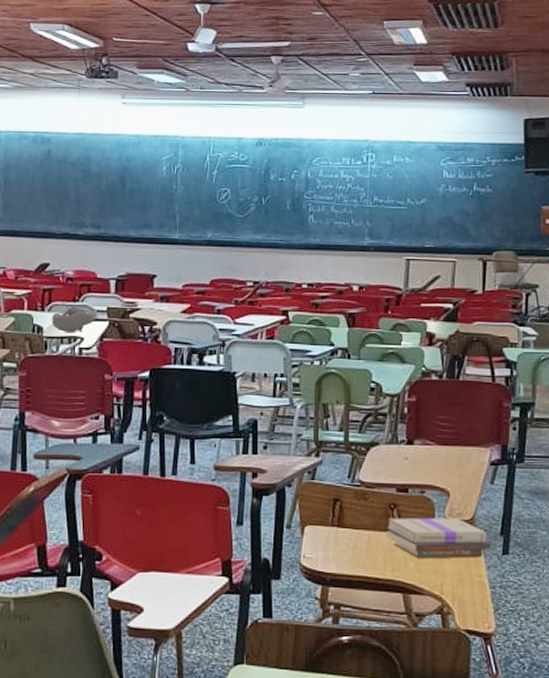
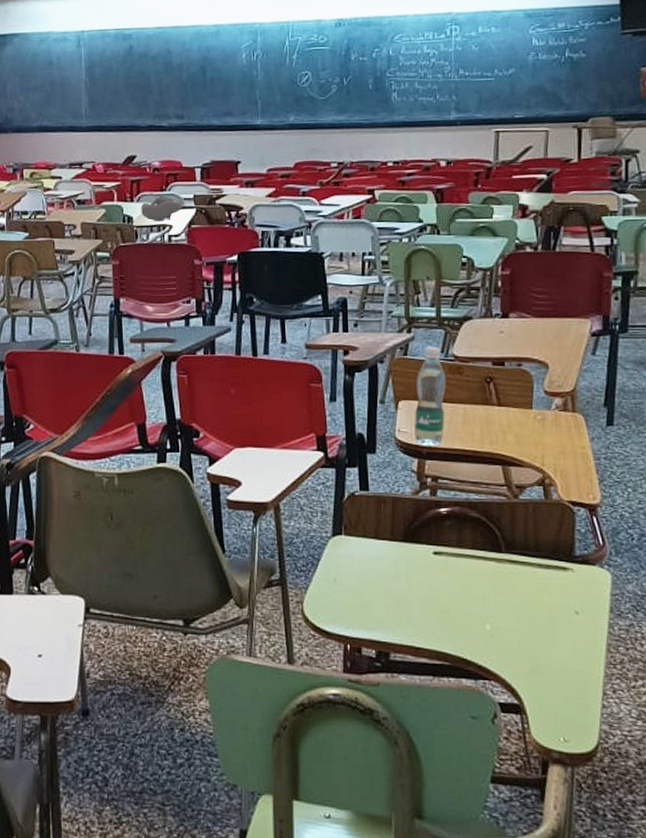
bottle: none [318,471,352,573] -> present [413,346,446,446]
books: present [386,518,491,559] -> none [482,390,594,432]

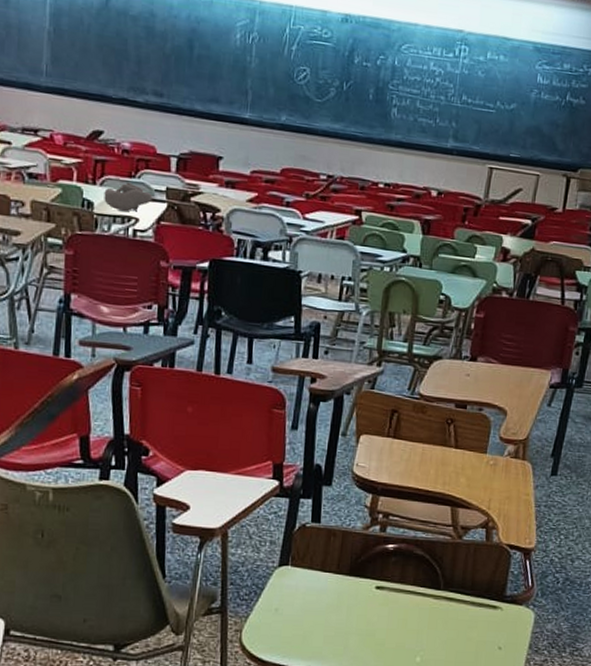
bottle: present [413,346,446,446] -> none [371,382,410,483]

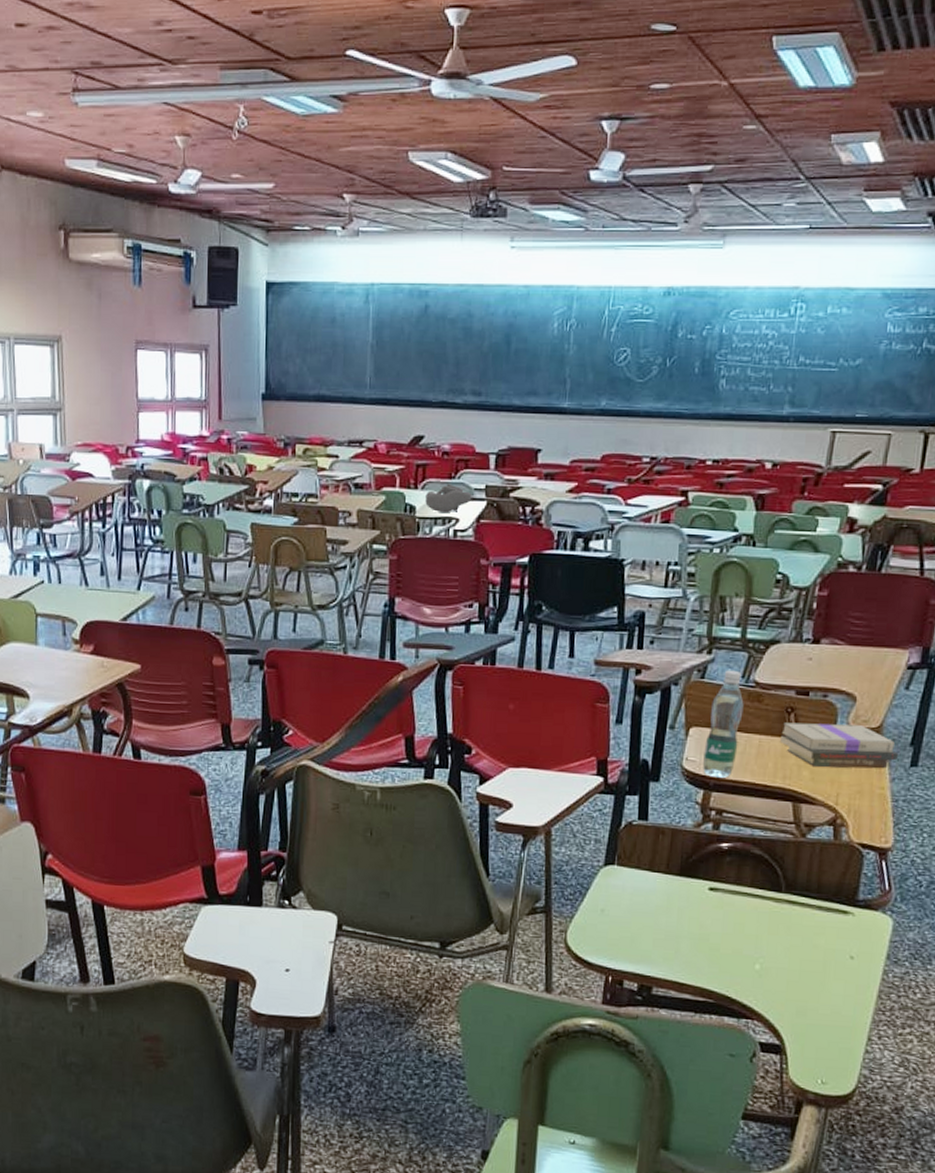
bottle: none [371,382,410,483] -> present [702,670,744,778]
books: none [440,432,541,478] -> present [779,722,898,769]

